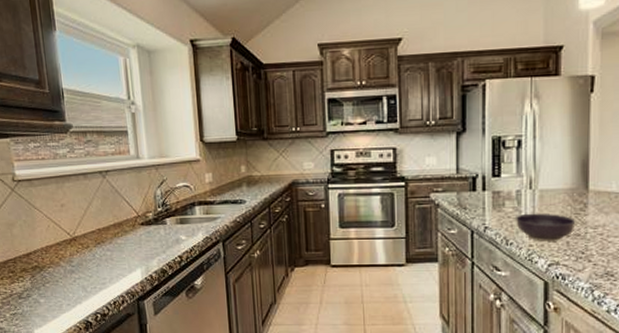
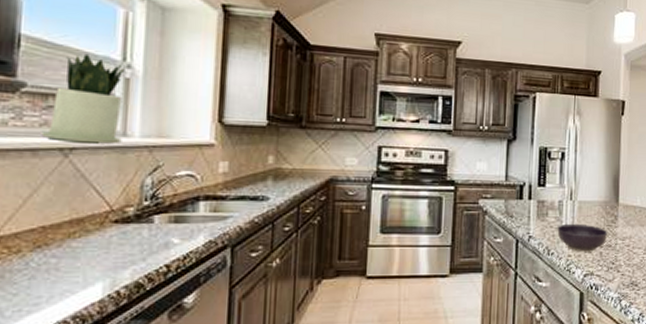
planter: none [86,97,137,167] -> present [41,53,125,144]

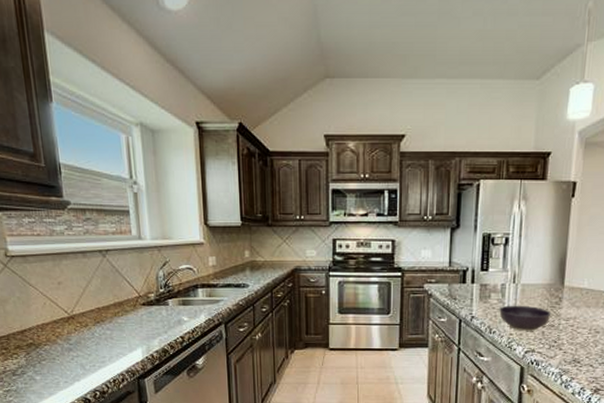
planter: present [41,53,125,144] -> none [85,175,139,246]

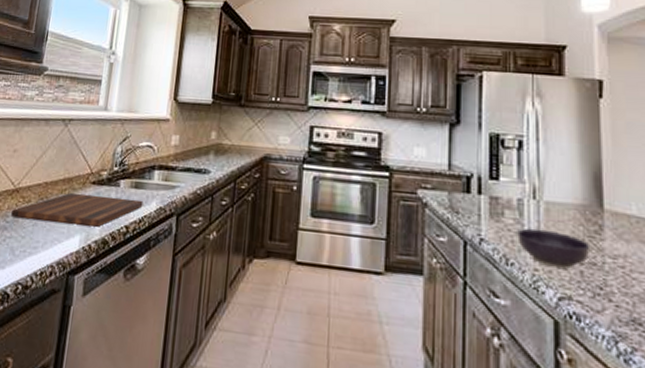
cutting board: none [72,314,193,340] -> present [11,192,144,227]

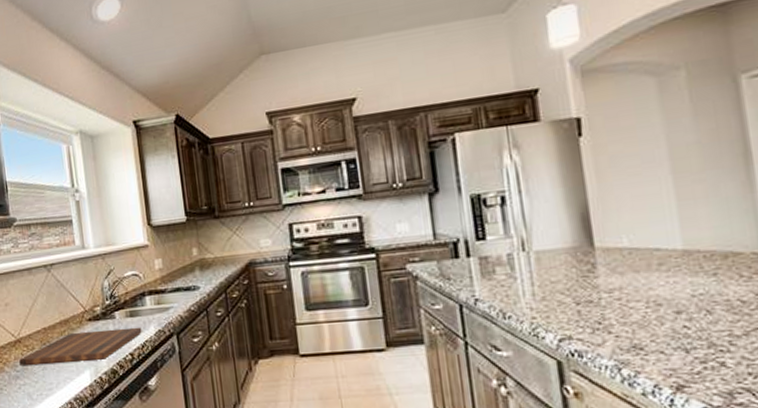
bowl: present [517,228,591,269] -> none [510,278,585,312]

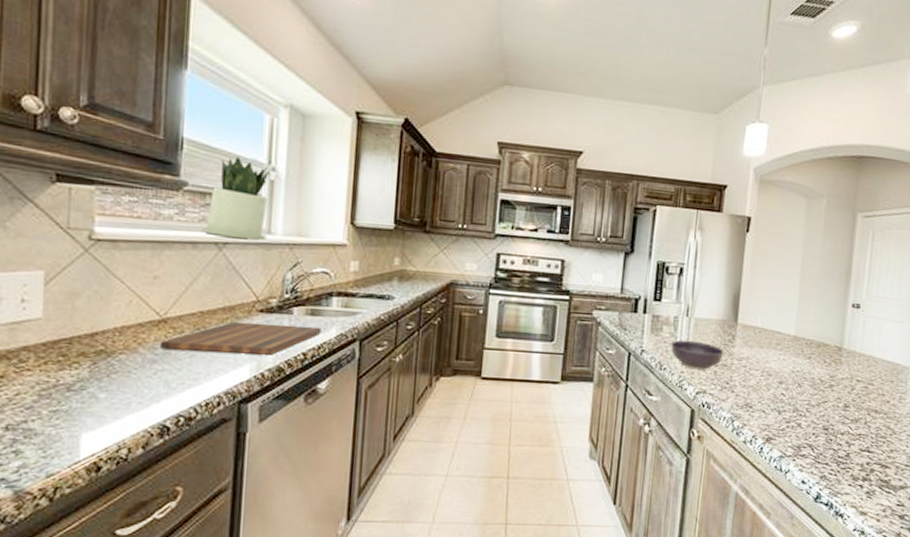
planter: none [31,186,83,260] -> present [200,156,270,241]
bowl: none [510,278,585,312] -> present [671,340,724,370]

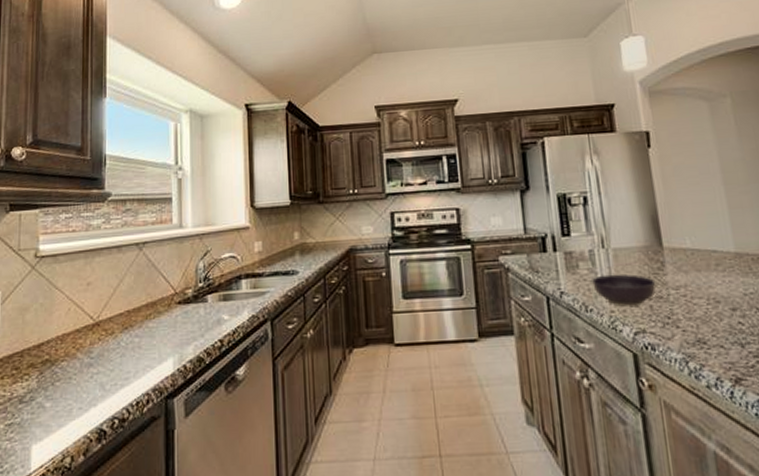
cutting board: present [160,321,322,355] -> none [95,311,235,351]
planter: present [200,156,270,241] -> none [123,162,179,238]

